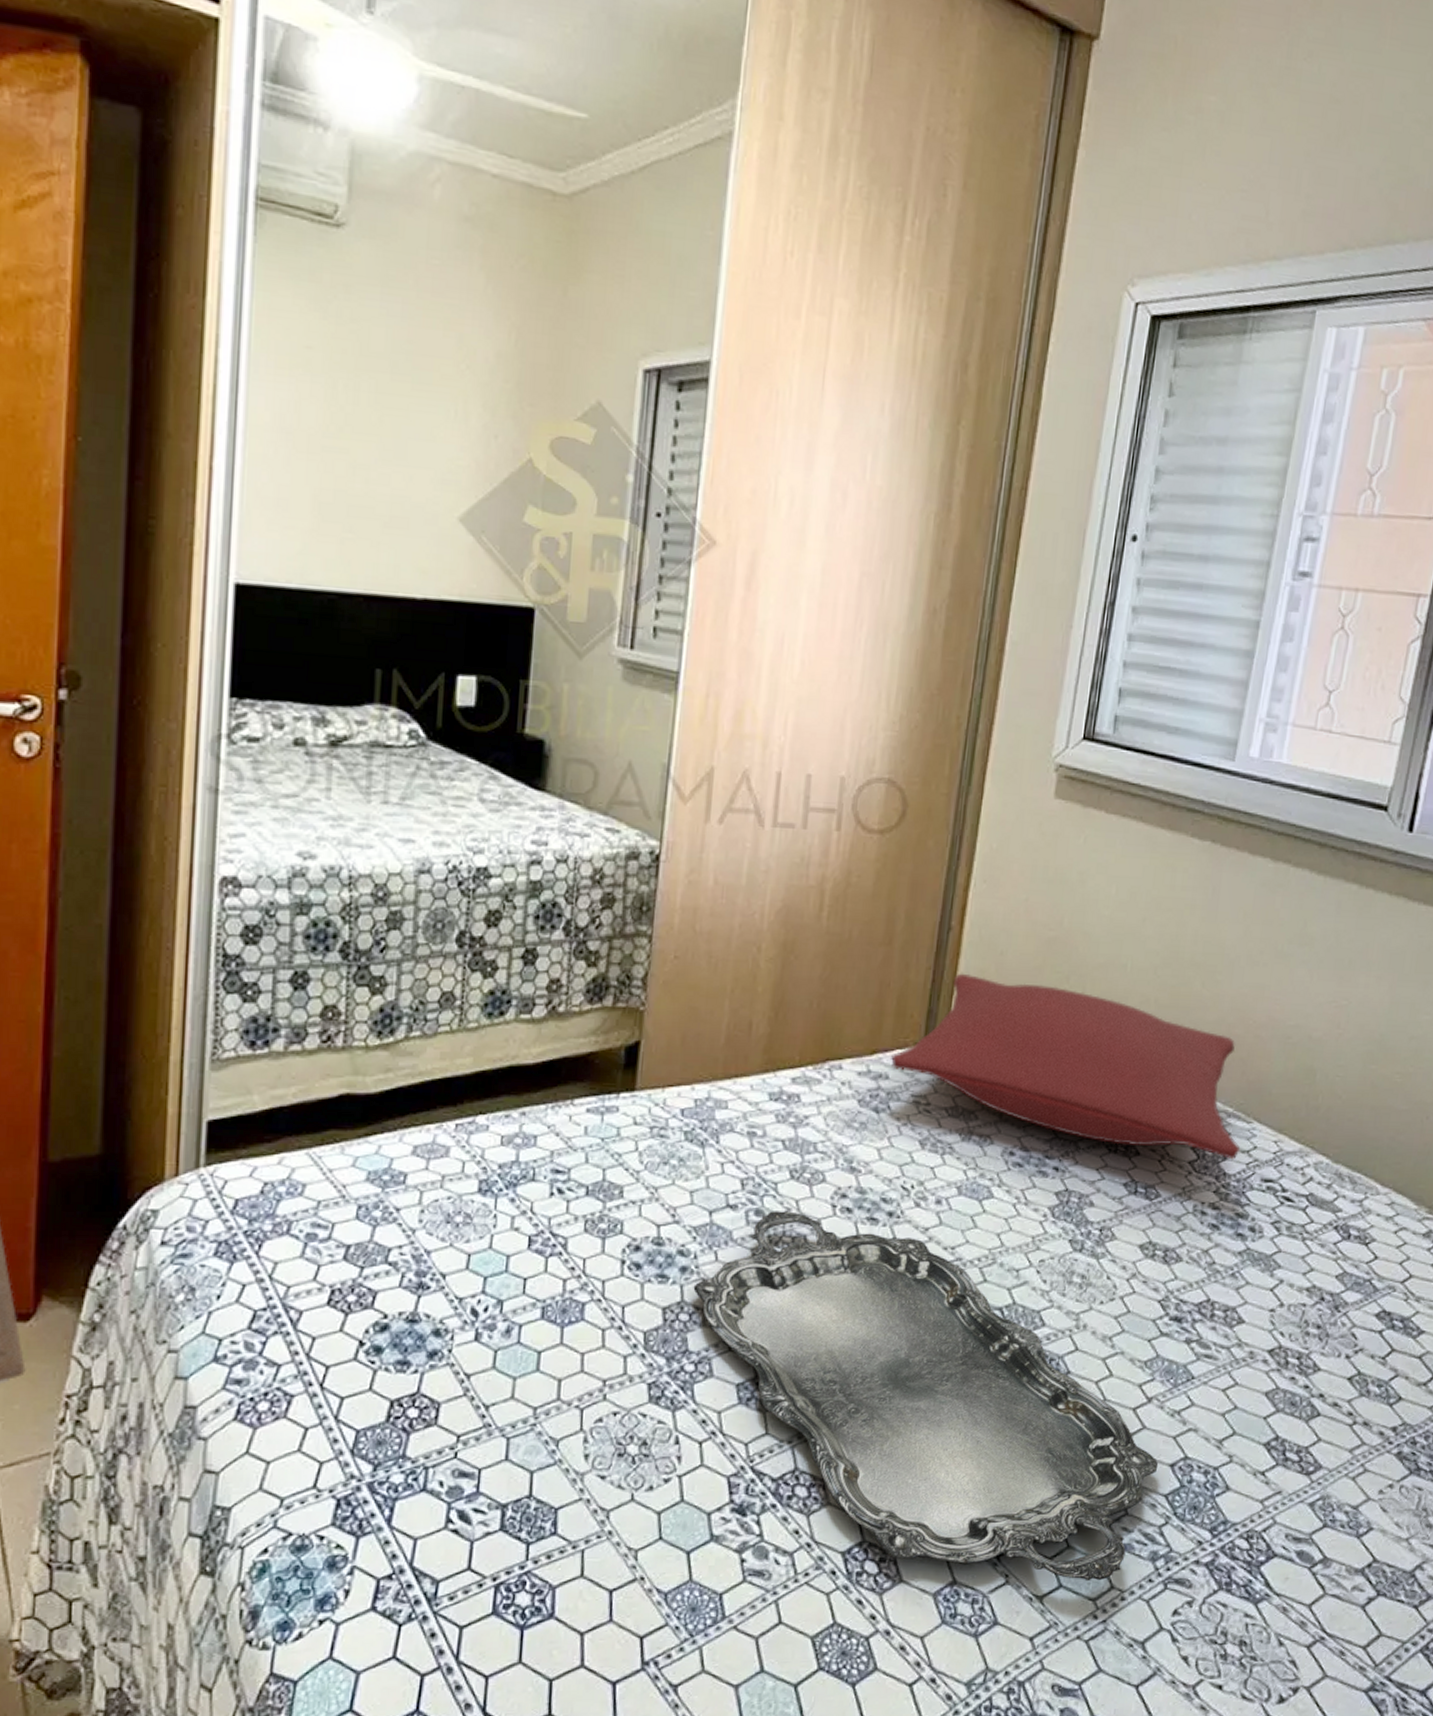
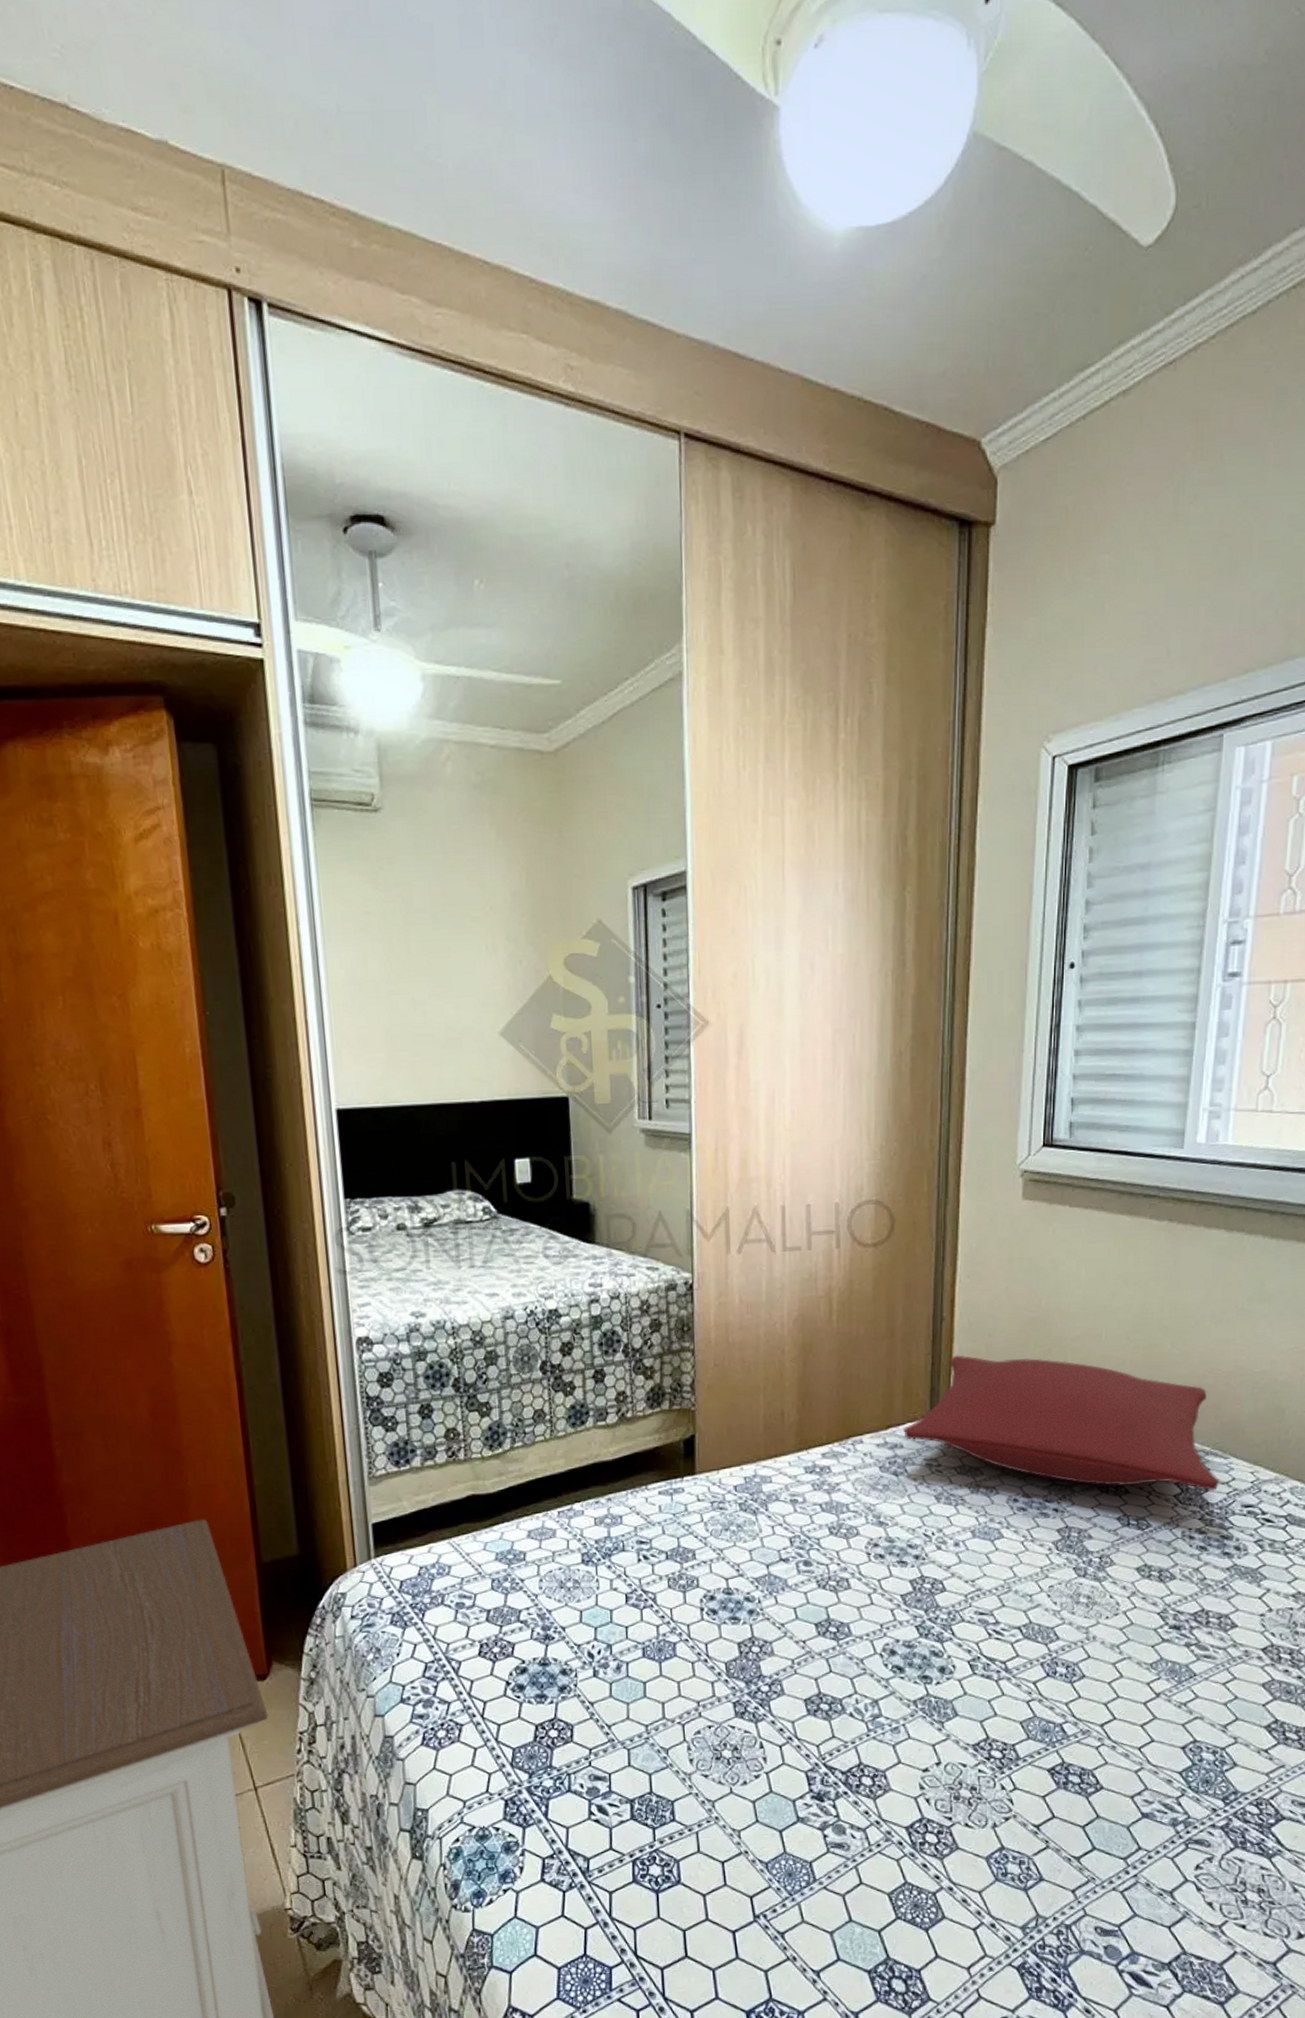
serving tray: present [693,1211,1159,1582] -> none [760,1560,1171,1844]

